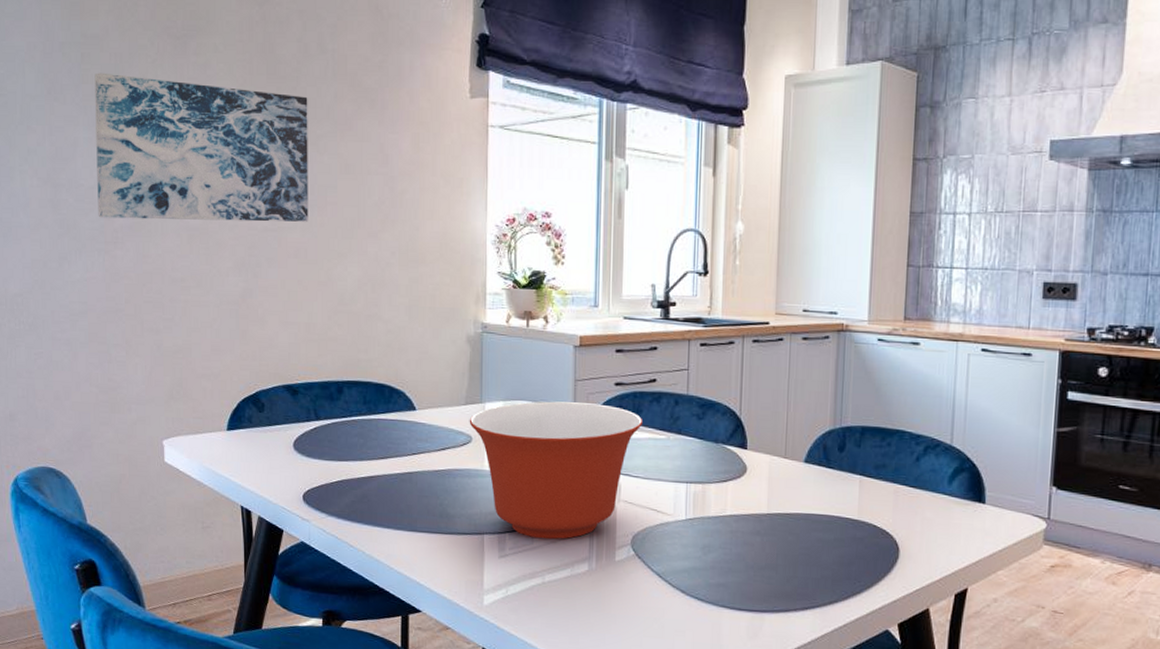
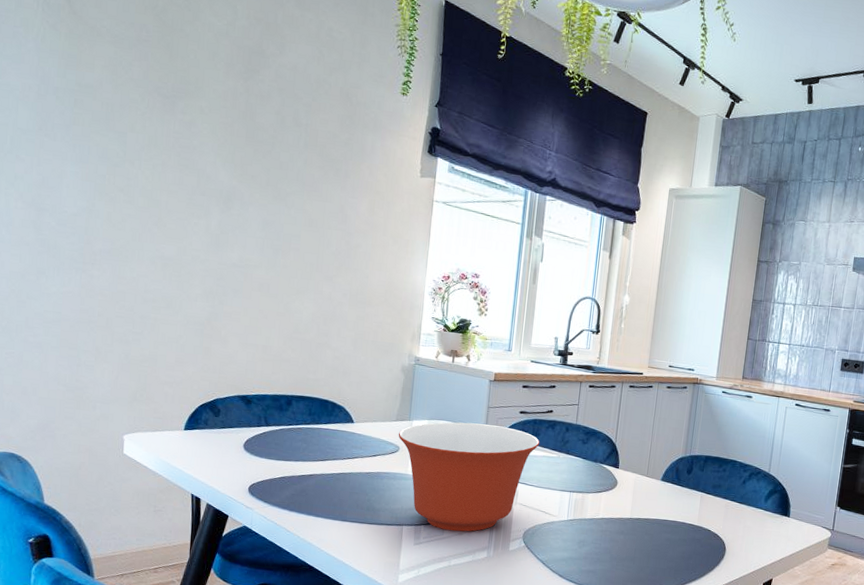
wall art: present [94,72,308,222] -> none [78,117,281,263]

